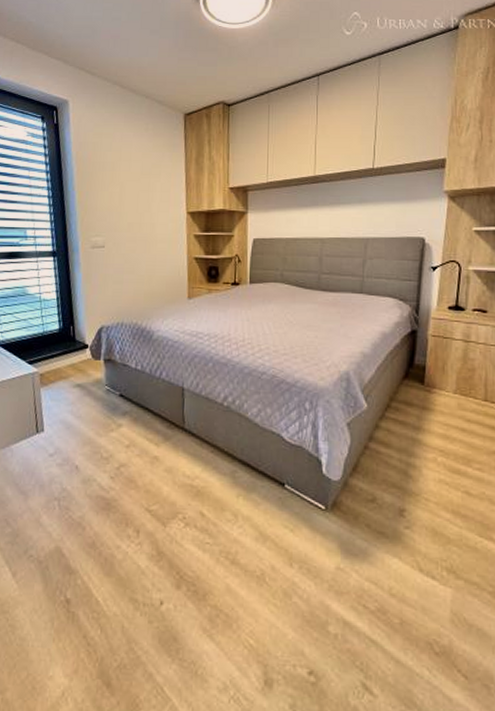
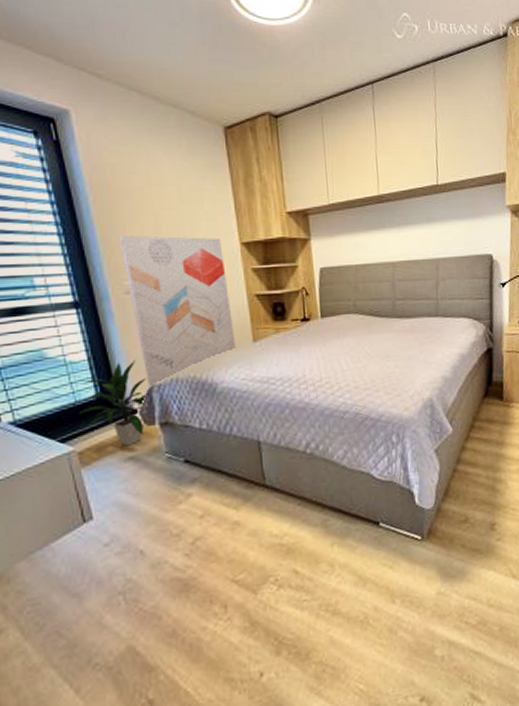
indoor plant: none [46,304,99,375] -> present [81,361,149,447]
wall art: none [91,201,173,329] -> present [118,236,236,388]

